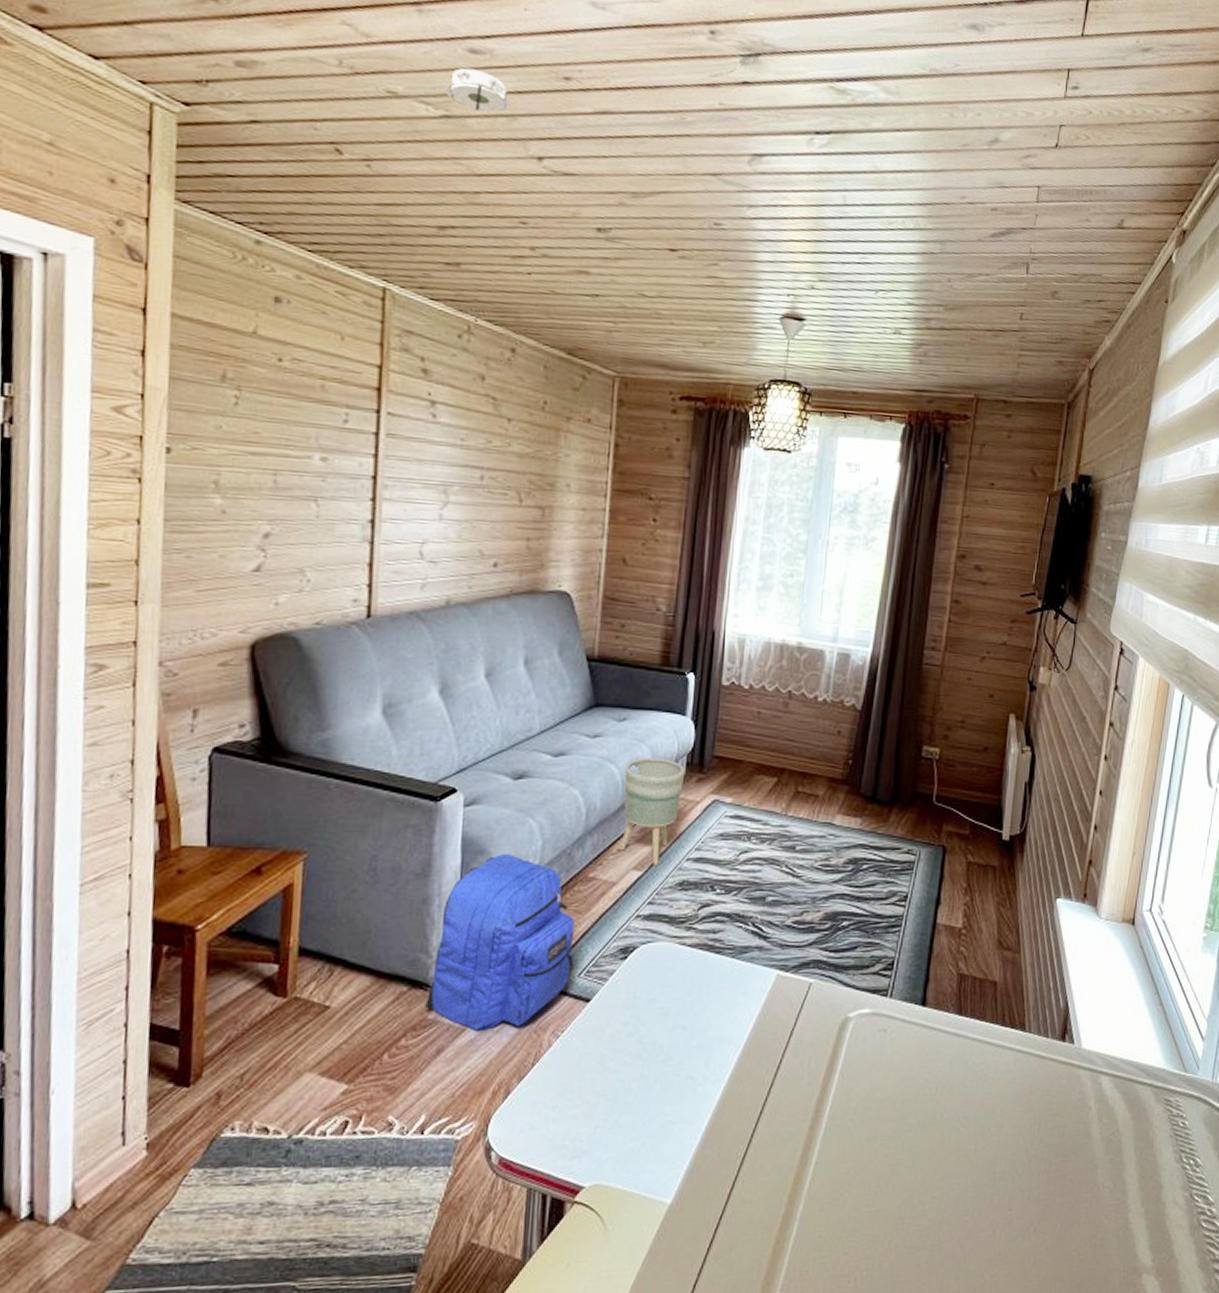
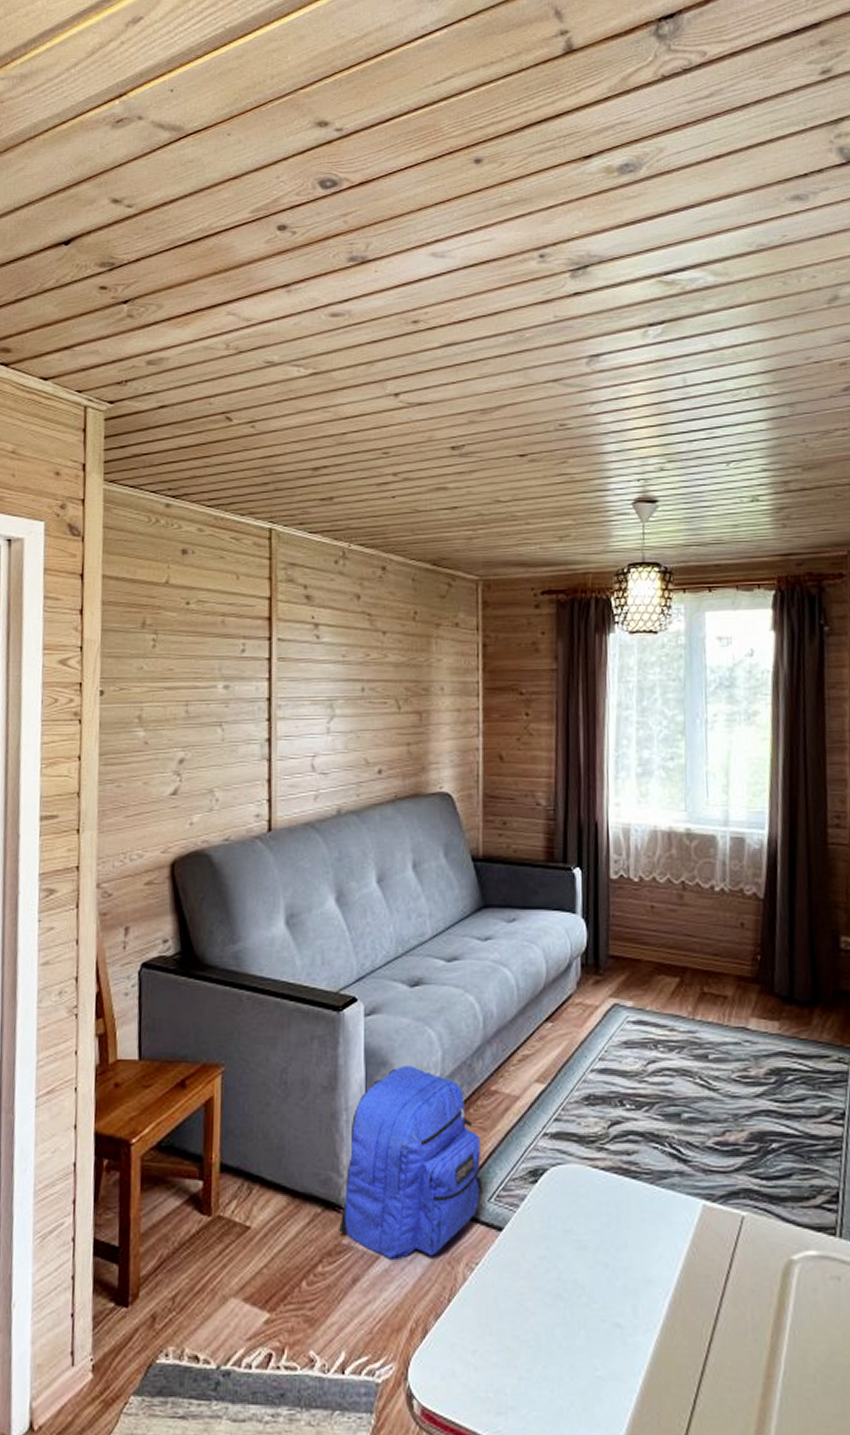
smoke detector: present [442,67,511,113] -> none [310,329,369,364]
planter: present [620,758,686,865] -> none [519,960,581,1077]

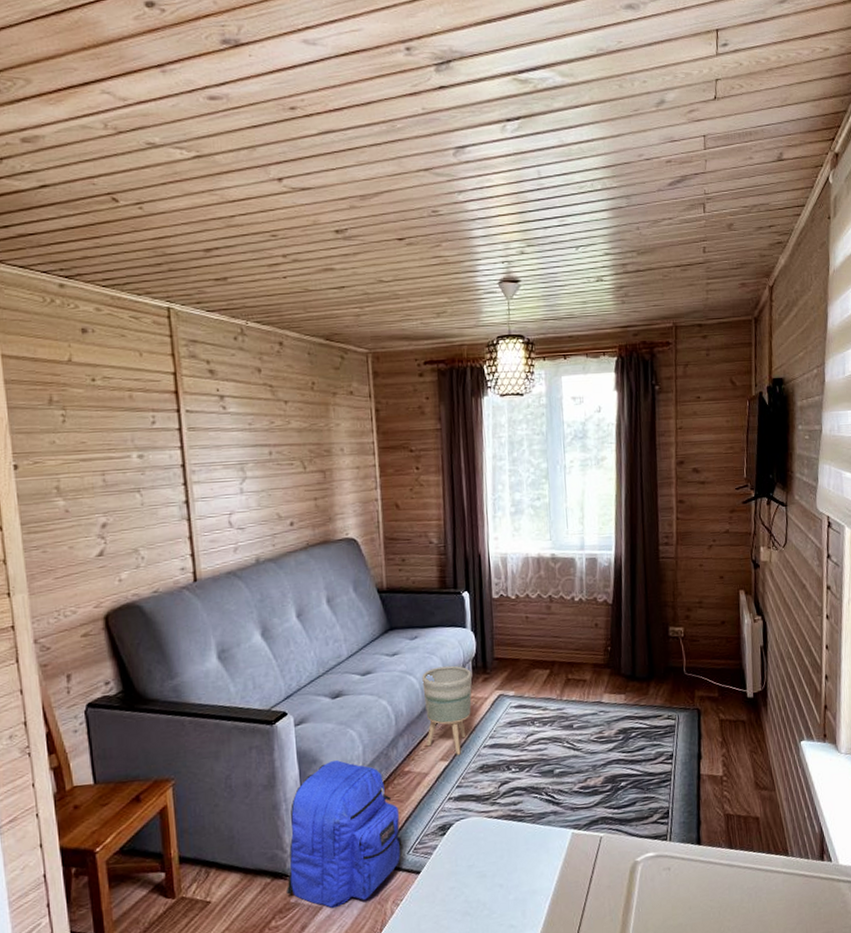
planter: none [519,960,581,1077] -> present [422,665,473,755]

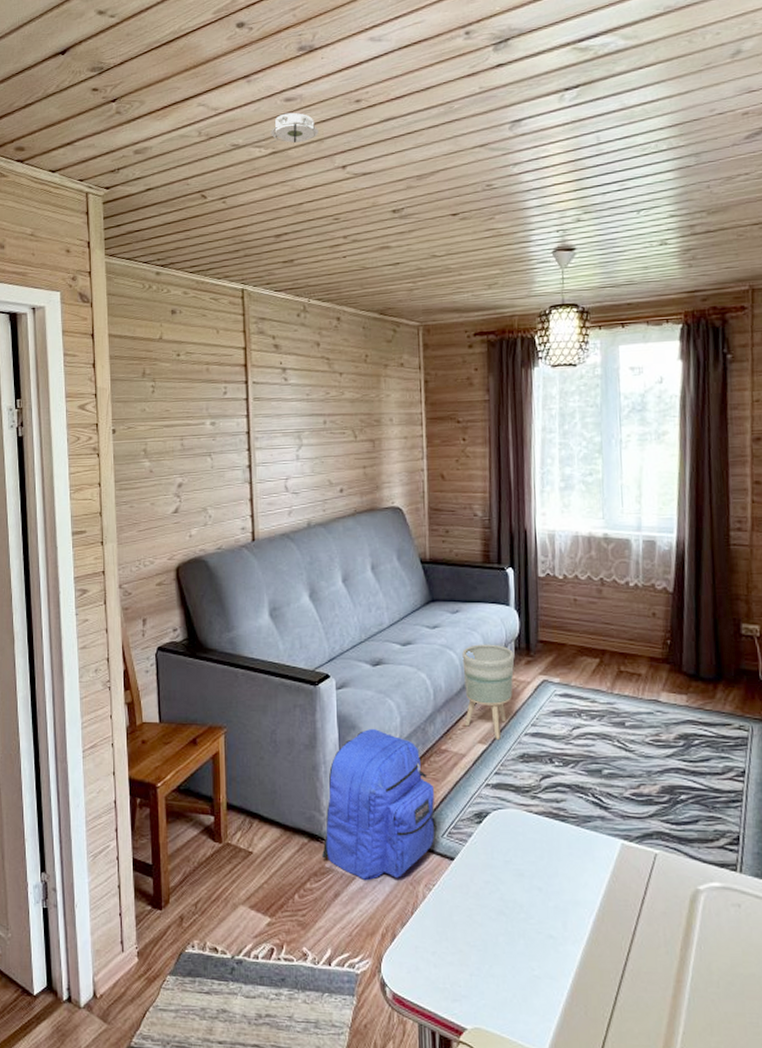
smoke detector: none [193,113,250,147] -> present [270,112,319,144]

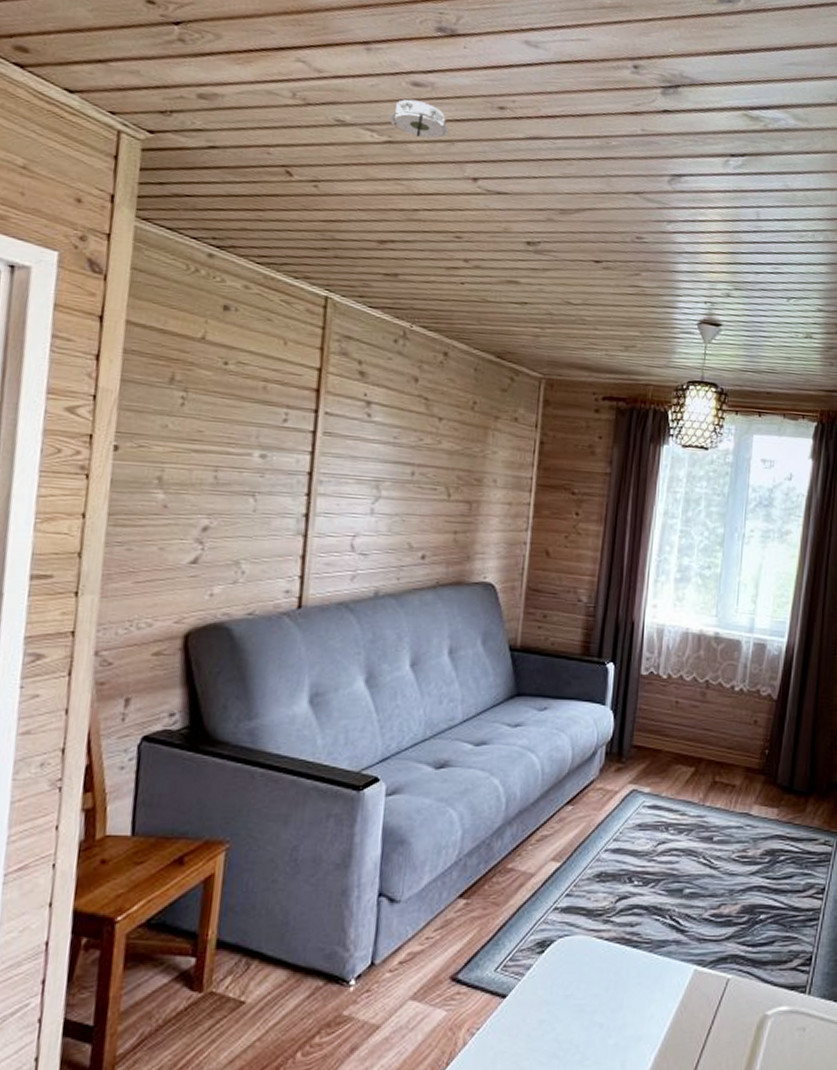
backpack: present [321,729,438,881] -> none [339,845,492,1030]
planter: present [462,644,515,739] -> none [538,747,605,856]

